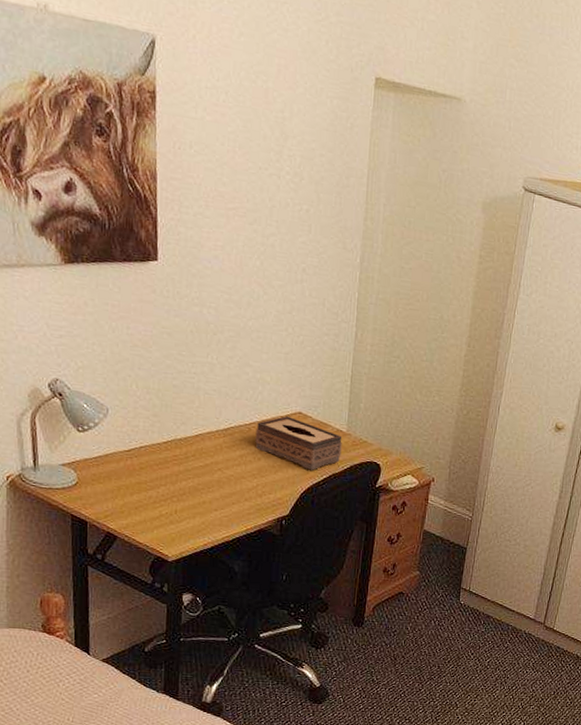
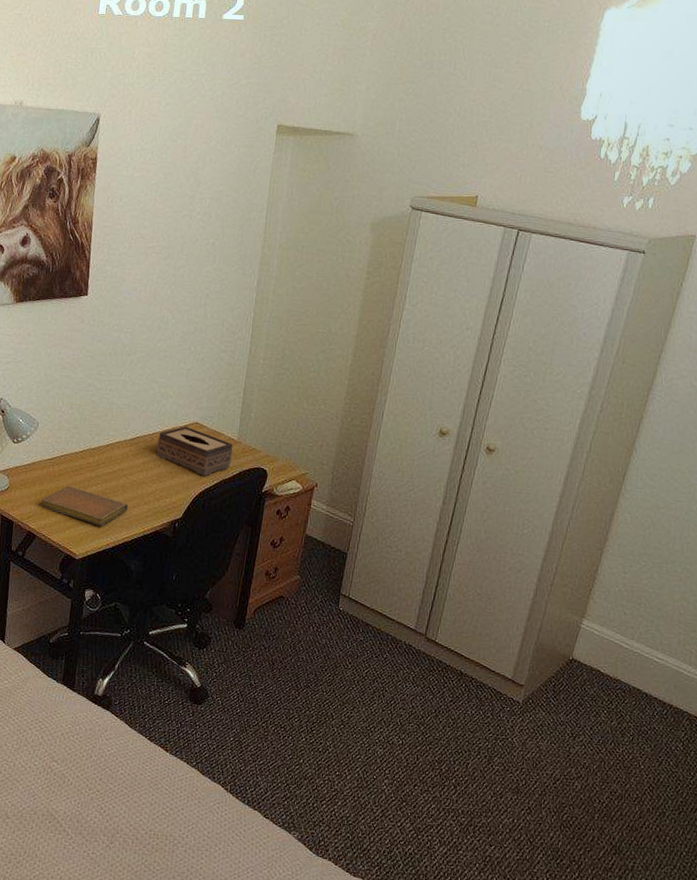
notebook: none [120,481,226,525] -> present [41,486,128,526]

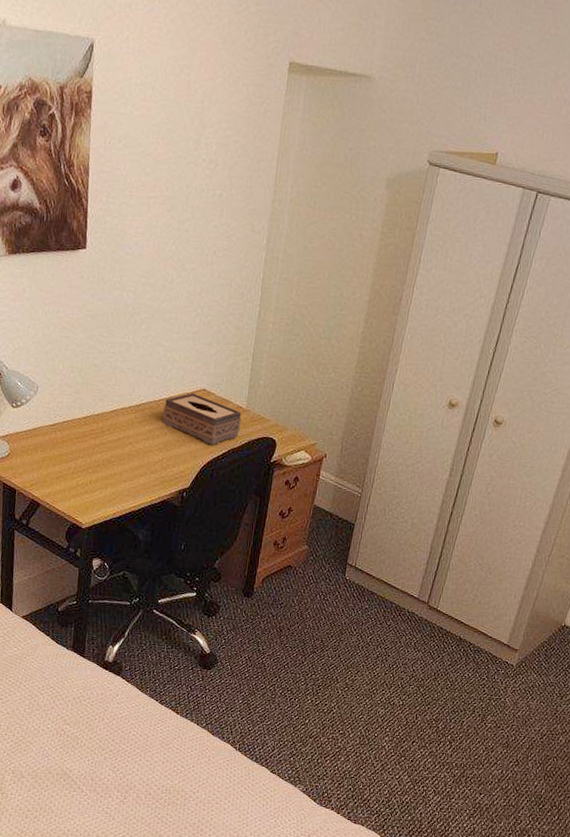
notebook: present [41,486,128,526] -> none [44,453,134,495]

